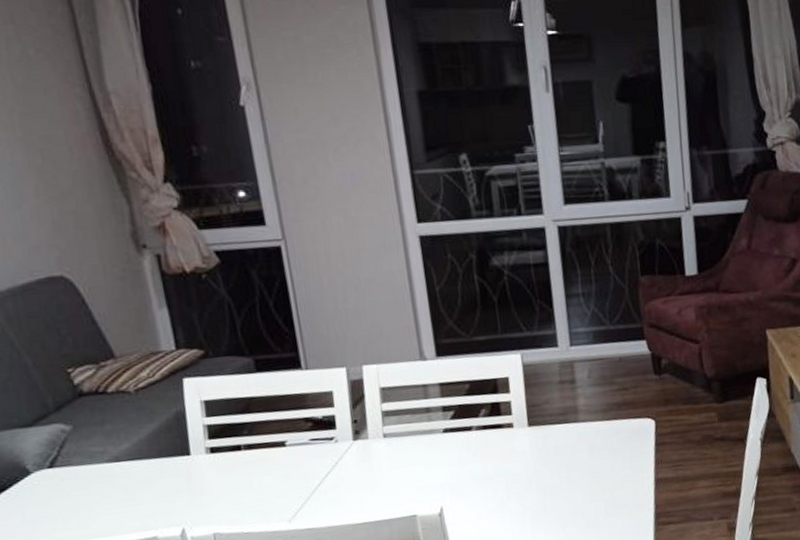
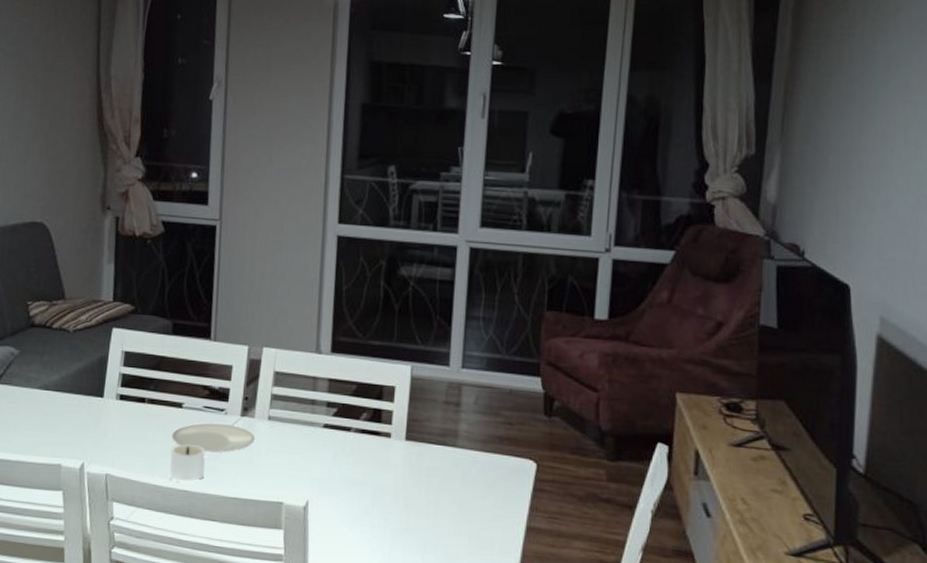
plate: none [280,451,374,485] -> present [171,423,255,453]
candle: none [282,480,326,522] -> present [170,444,205,483]

